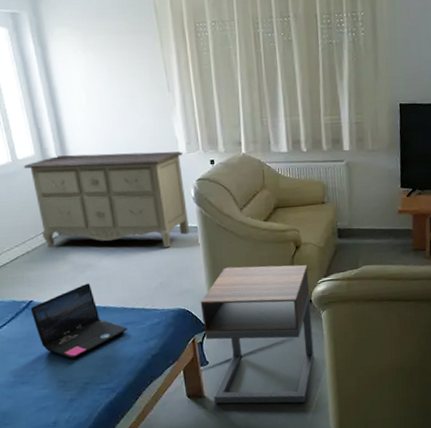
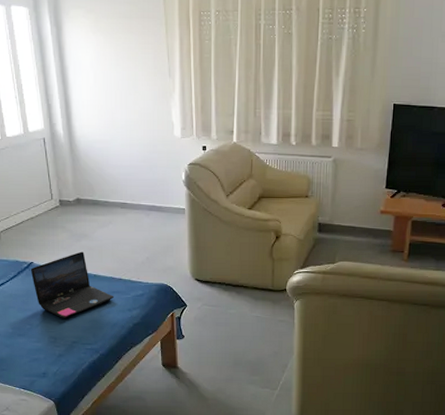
dresser: present [23,151,190,248] -> none [33,130,178,226]
nightstand: present [200,264,315,404] -> none [181,250,286,385]

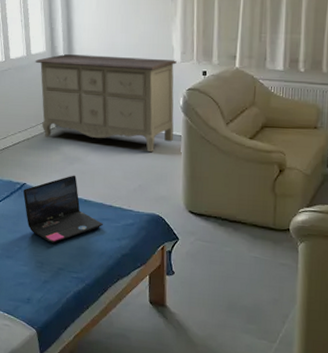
dresser: none [33,130,178,226] -> present [35,53,177,153]

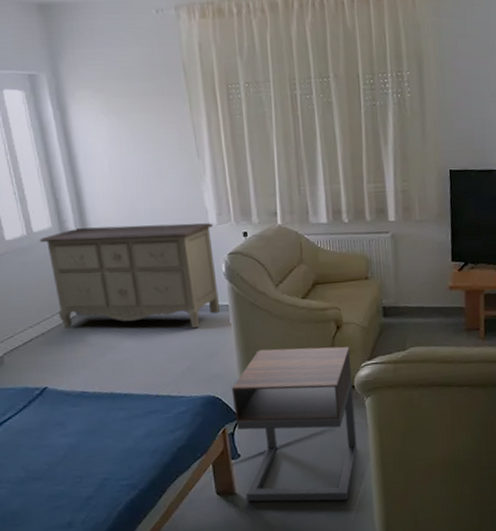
laptop: present [22,175,104,243] -> none [44,367,152,451]
nightstand: none [174,180,290,337] -> present [231,346,358,502]

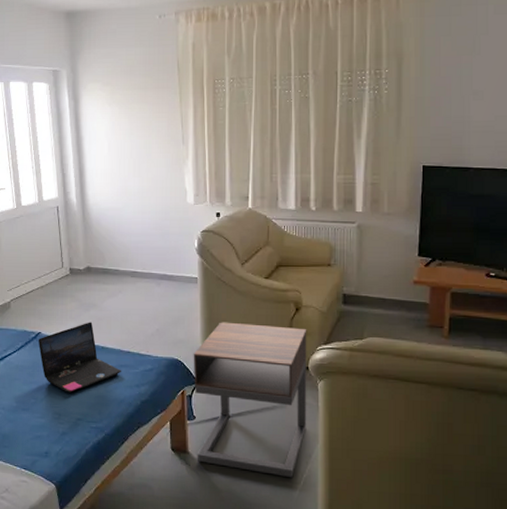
dresser: present [39,223,221,329] -> none [47,199,190,296]
laptop: none [44,367,152,451] -> present [37,322,122,393]

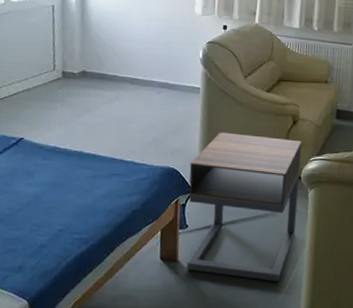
laptop: present [37,322,122,393] -> none [19,128,114,203]

